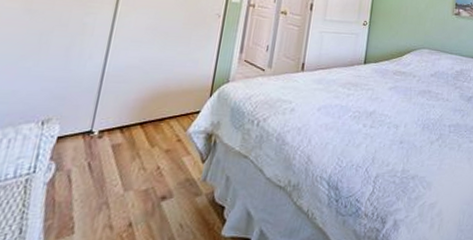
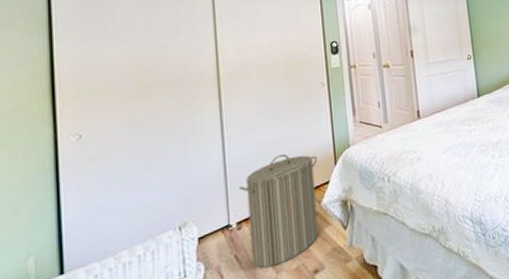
laundry hamper: none [103,73,195,183] -> present [239,153,319,268]

